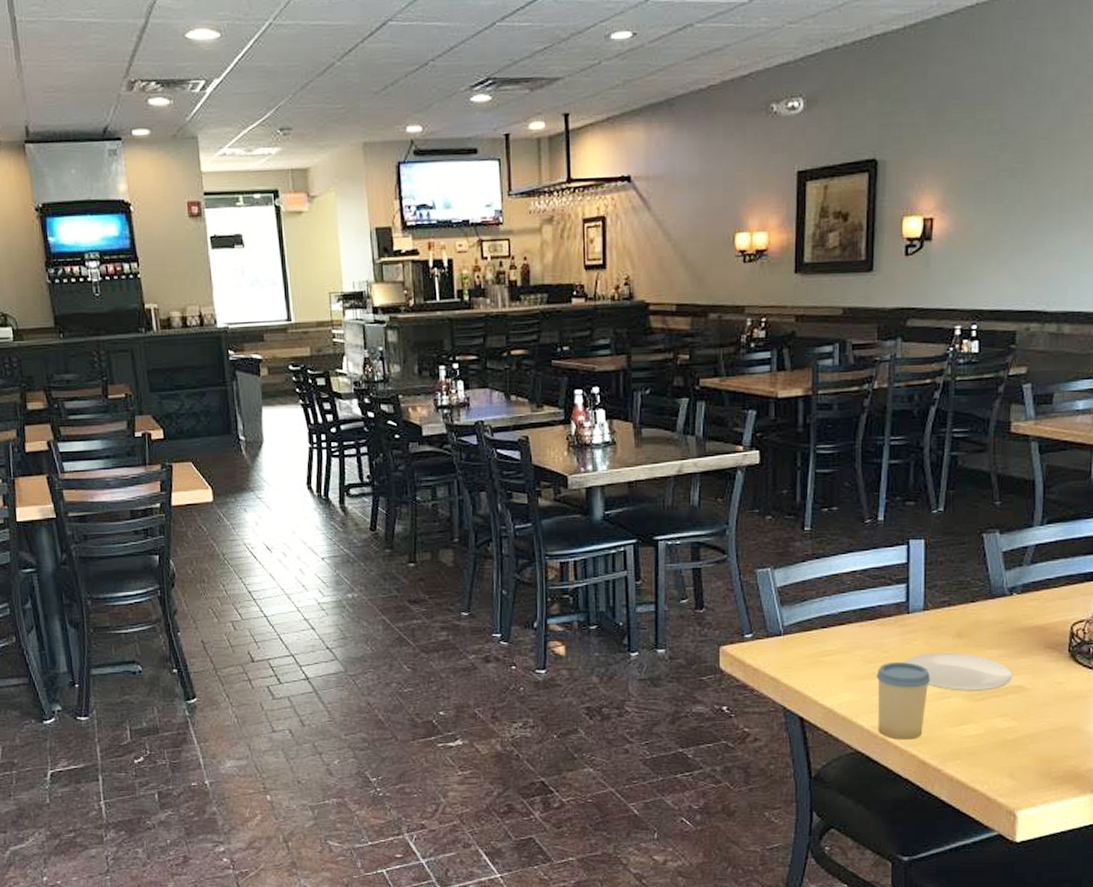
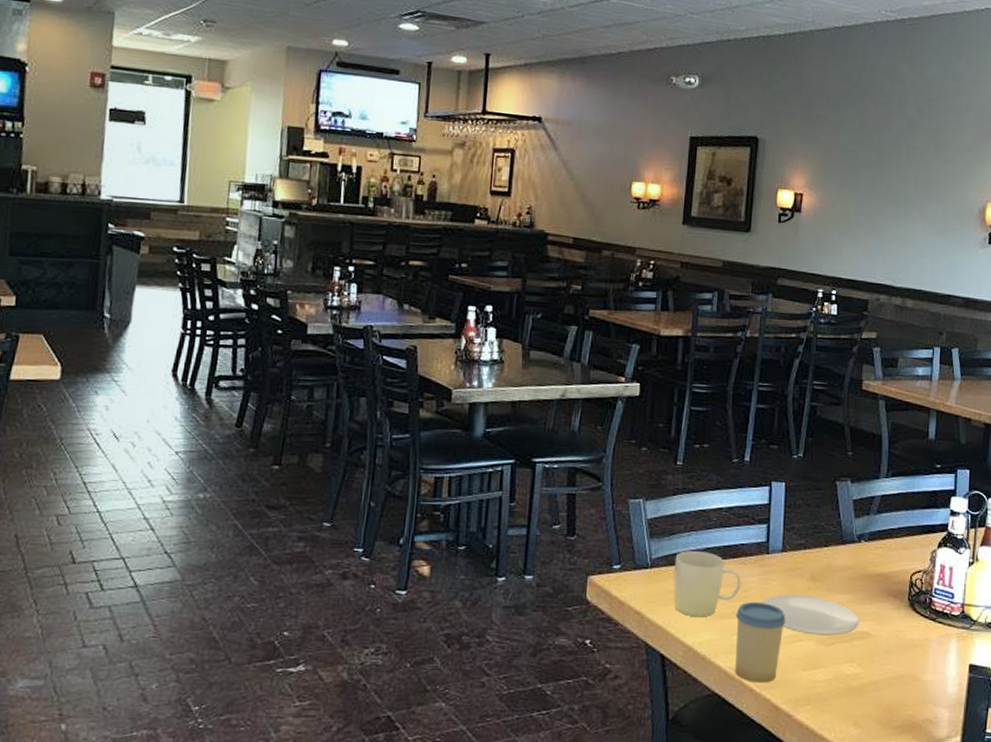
mug: none [808,615,881,680] -> present [673,551,741,618]

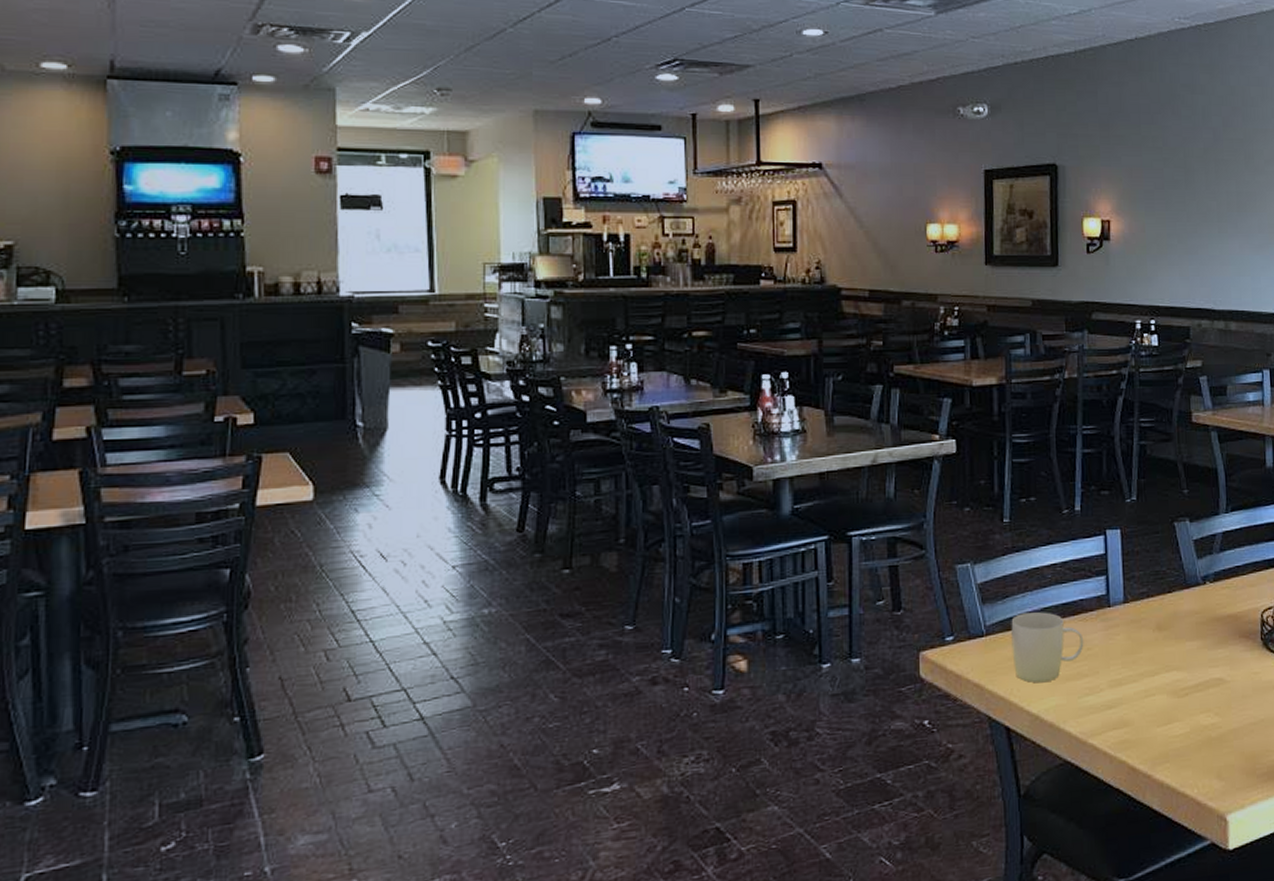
cup: present [735,601,786,683] -> none [1081,659,1136,745]
plate: present [762,594,860,636] -> none [1108,646,1213,688]

